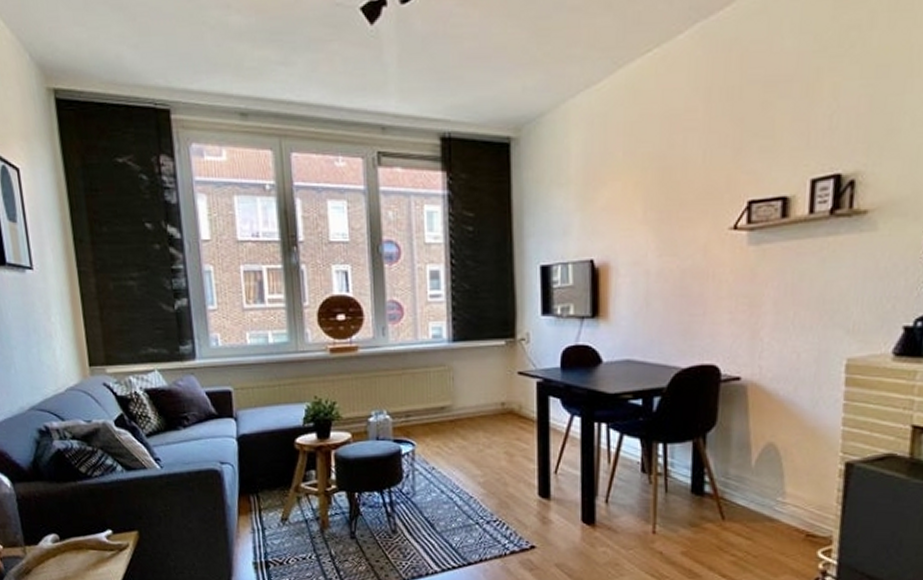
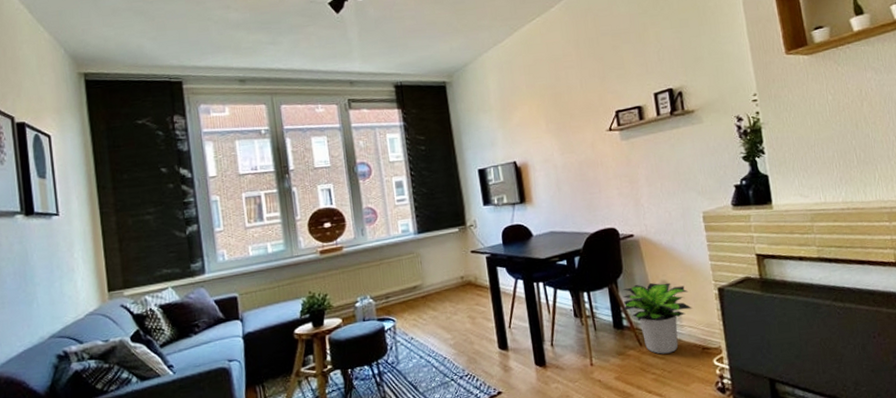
potted plant: none [709,442,803,534] -> present [623,282,692,354]

